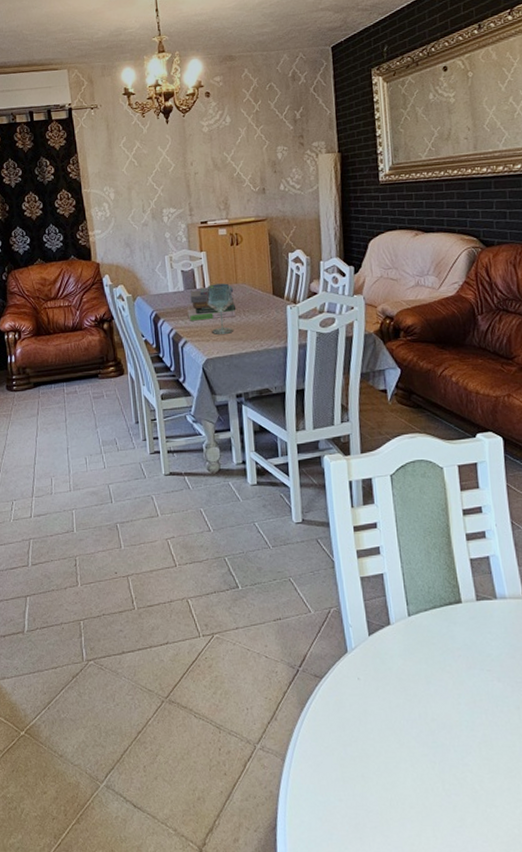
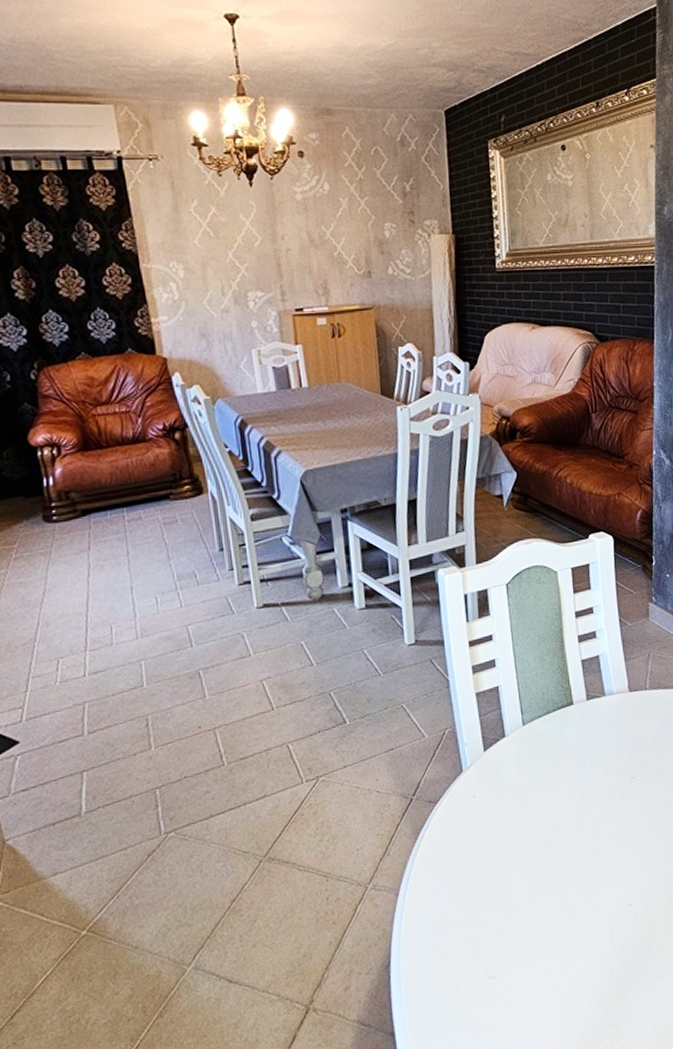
books: present [187,285,237,321] -> none [281,384,340,427]
wine glass: present [206,283,233,335] -> none [303,382,336,443]

